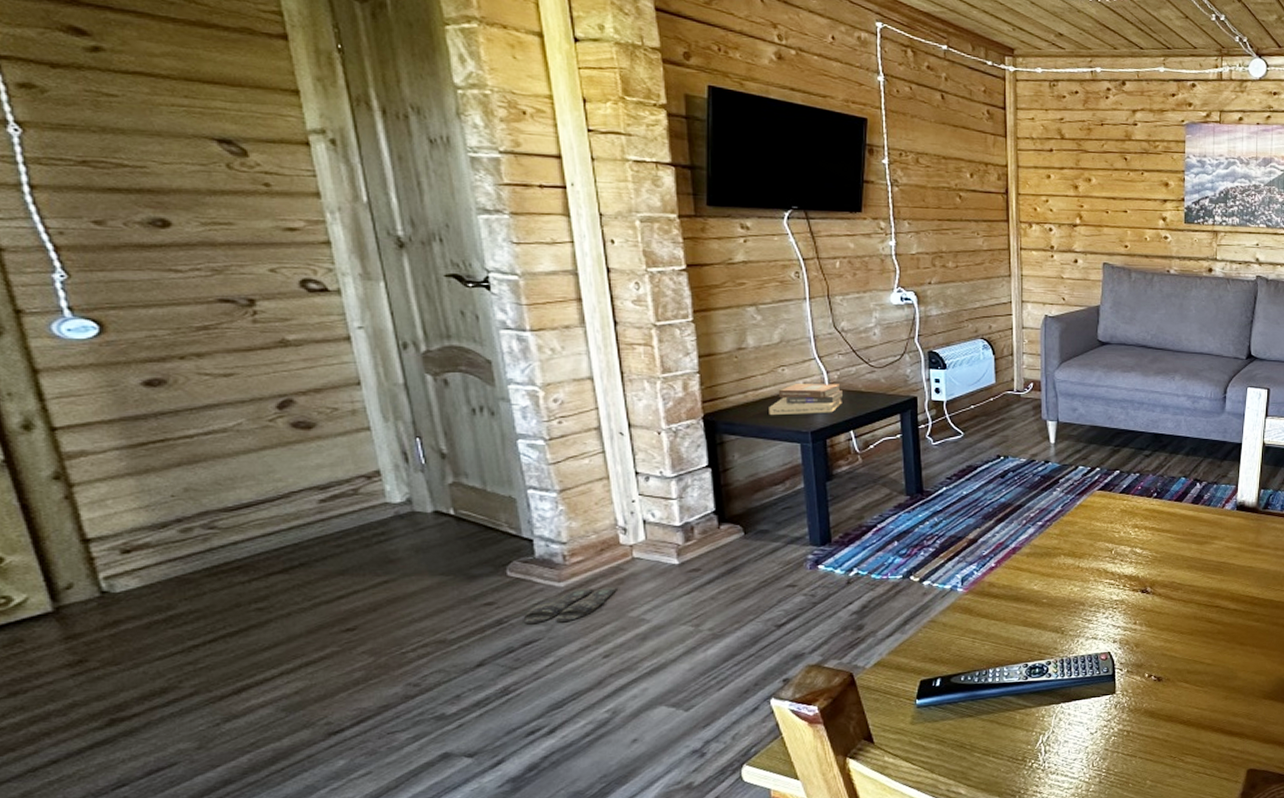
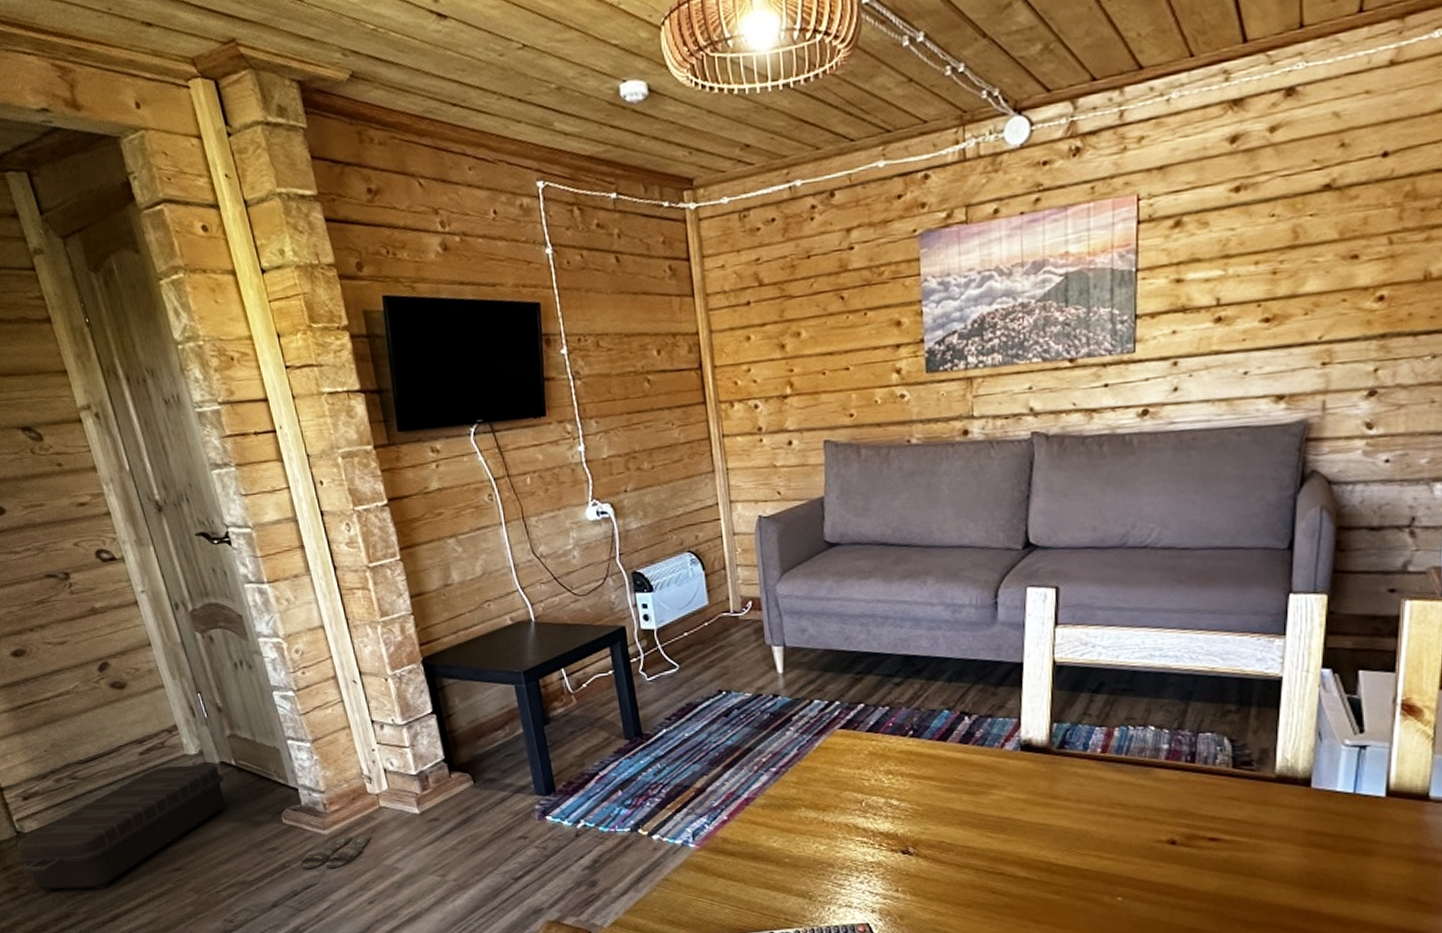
suitcase: none [94,513,436,663] -> present [16,764,225,891]
books: present [769,384,844,416] -> none [480,617,551,656]

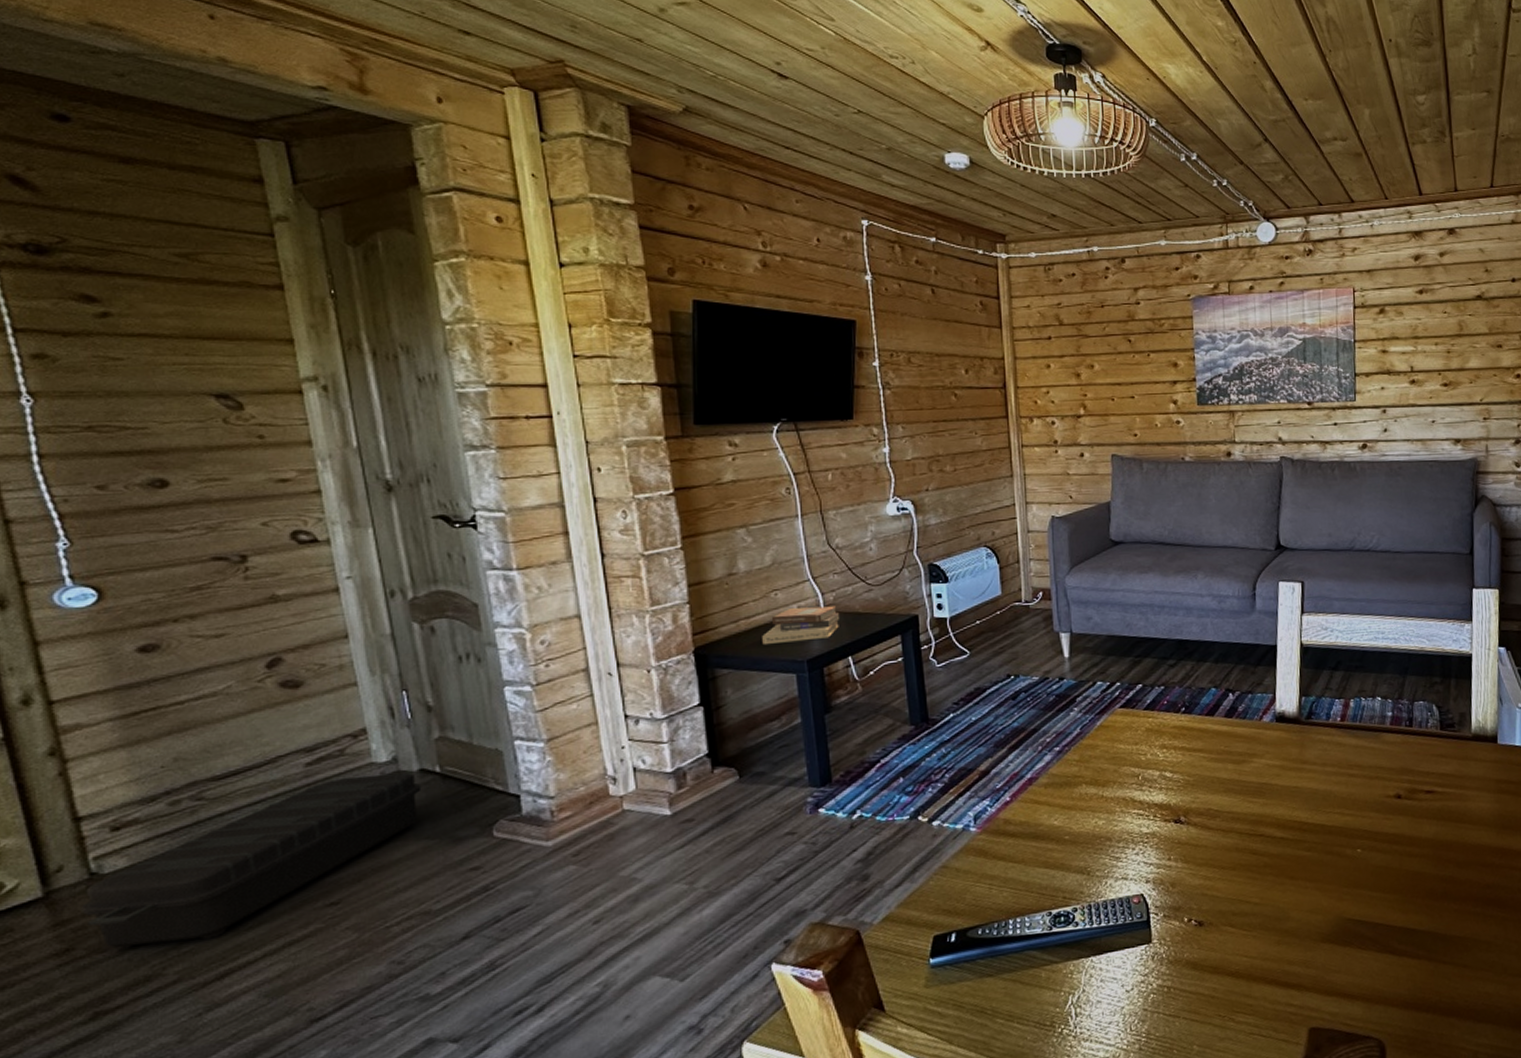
slippers: present [301,835,371,870] -> none [511,844,607,890]
books: none [480,617,551,656] -> present [762,606,841,646]

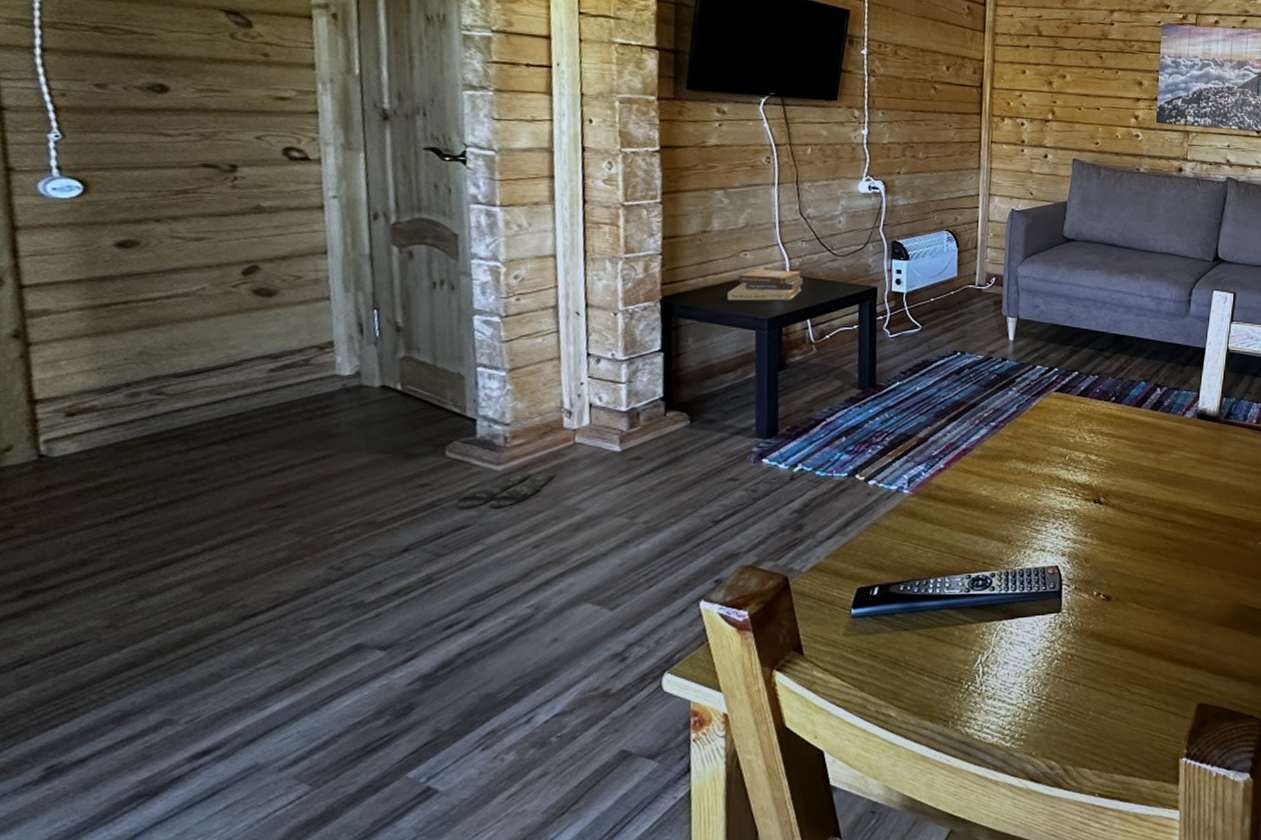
suitcase: present [82,772,422,949] -> none [25,386,381,532]
slippers: none [511,844,607,890] -> present [457,473,555,509]

